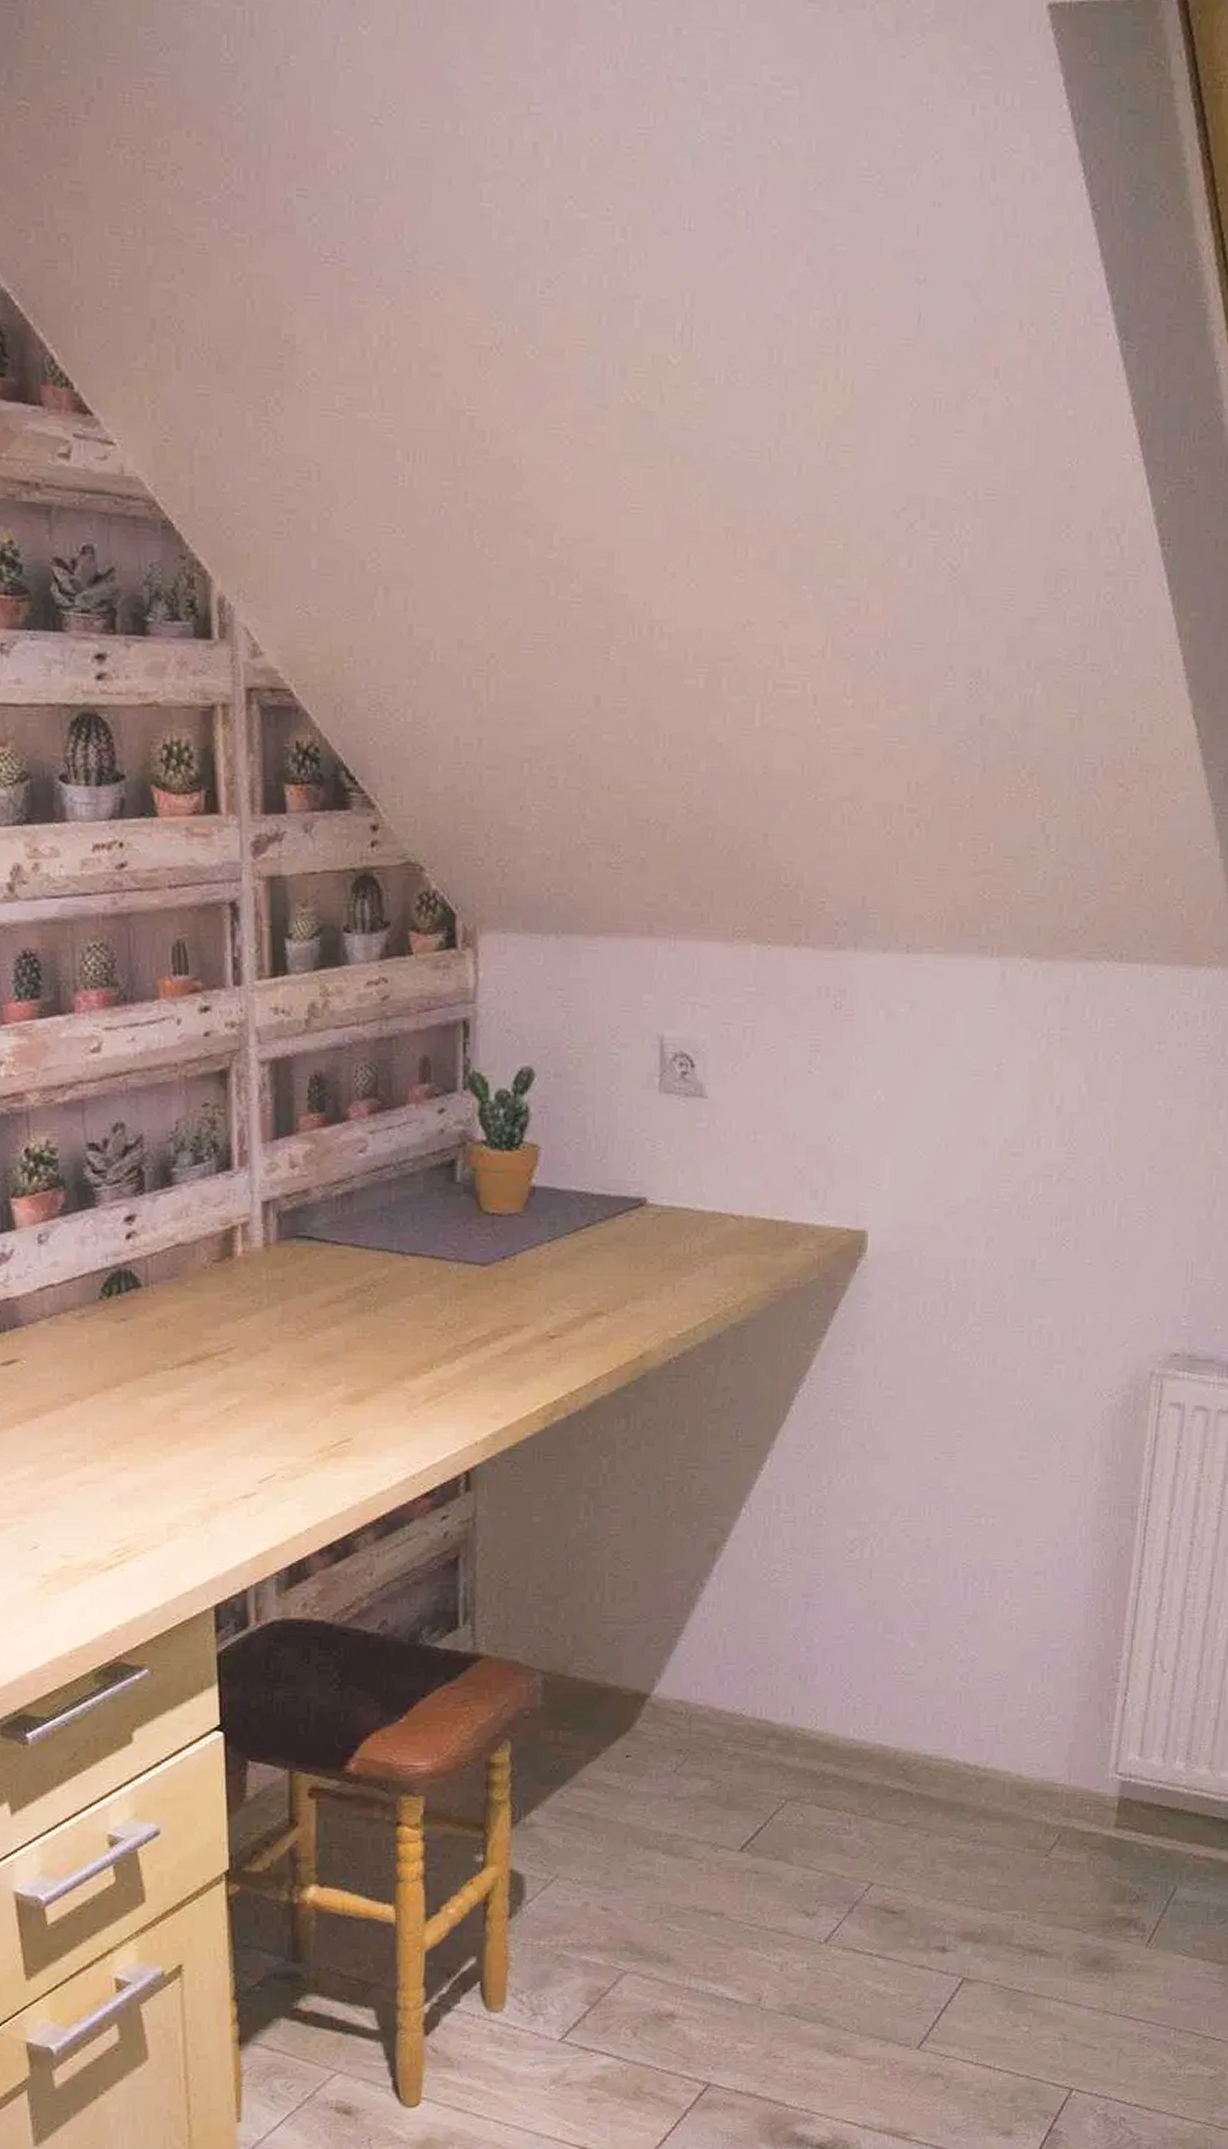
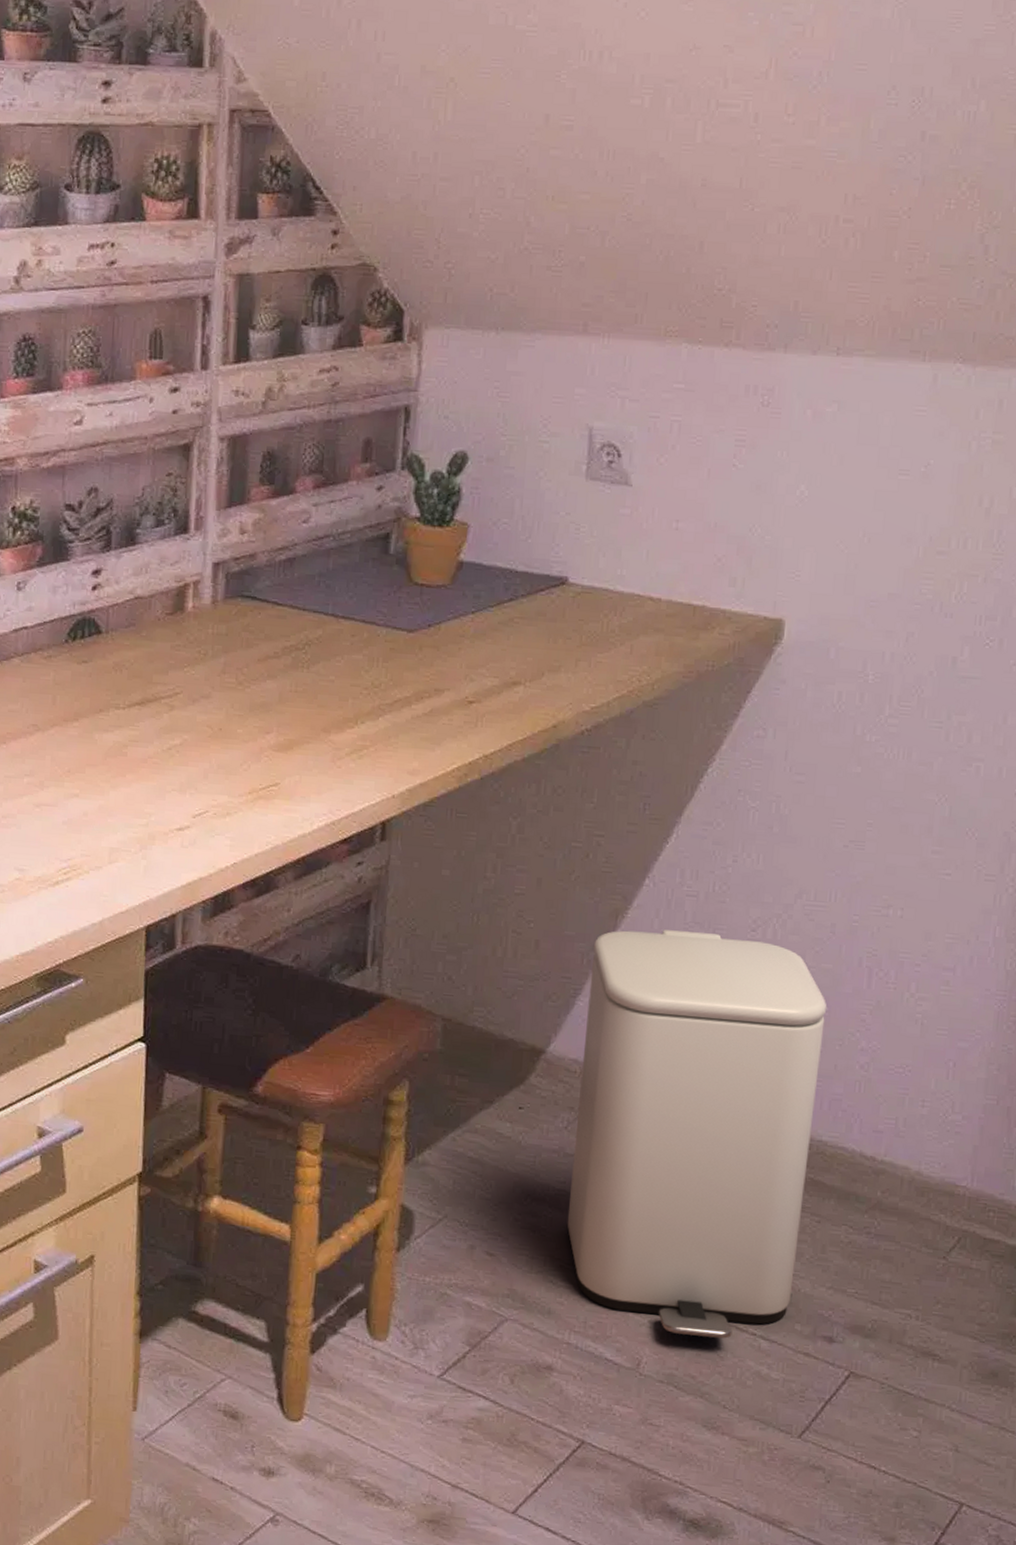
pedal bin: none [681,1559,926,1964] -> present [567,930,828,1339]

